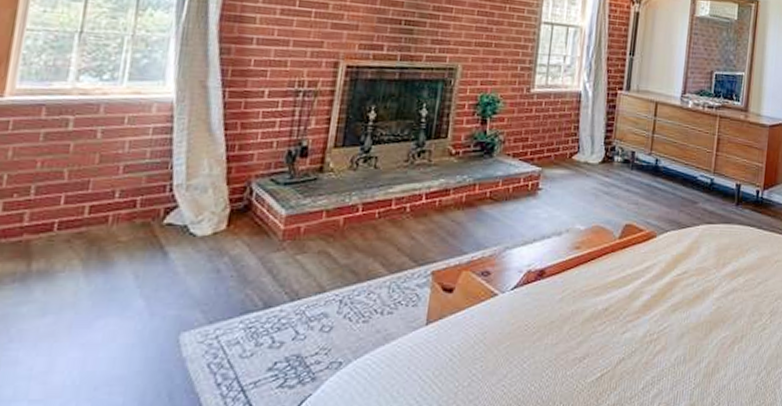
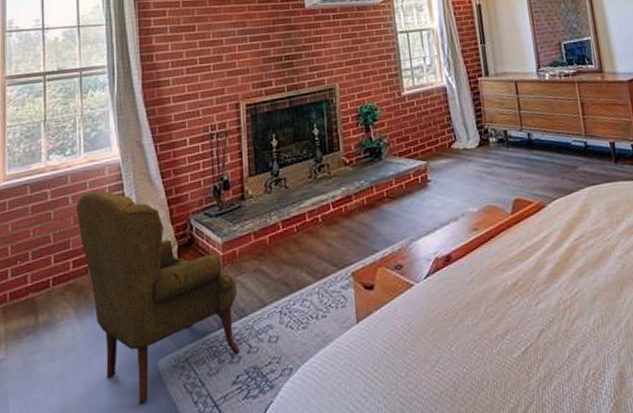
armchair: none [104,127,295,379] -> present [76,189,240,405]

